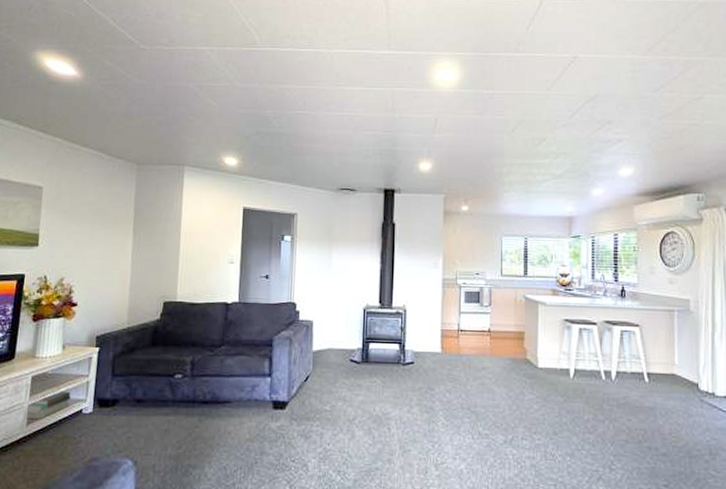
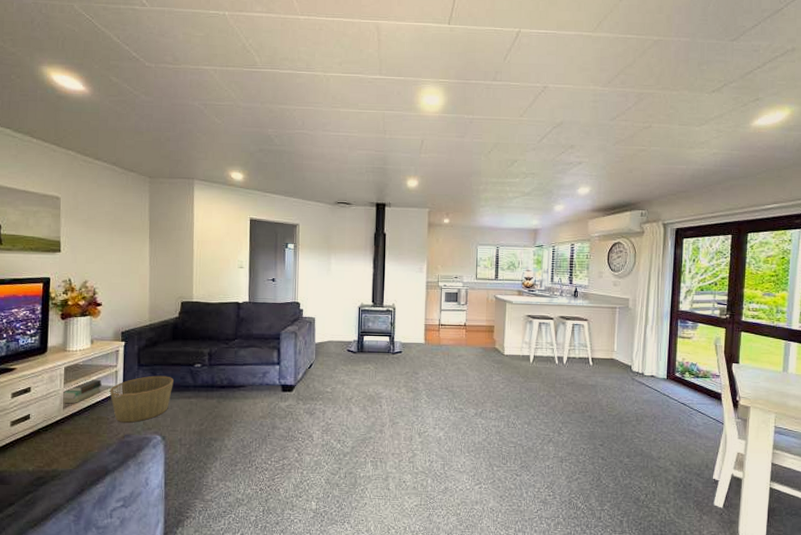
basket: none [78,387,150,444] -> present [109,375,173,423]

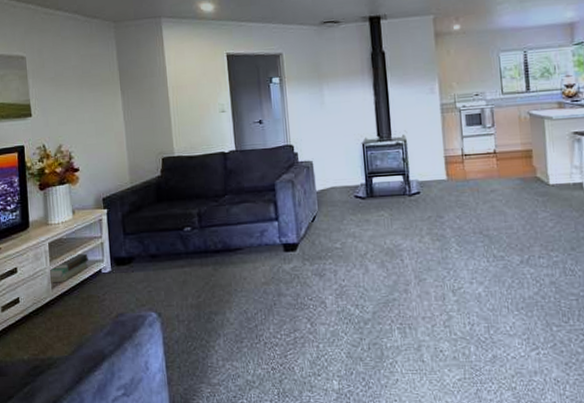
basket: present [109,375,173,423] -> none [97,243,163,300]

